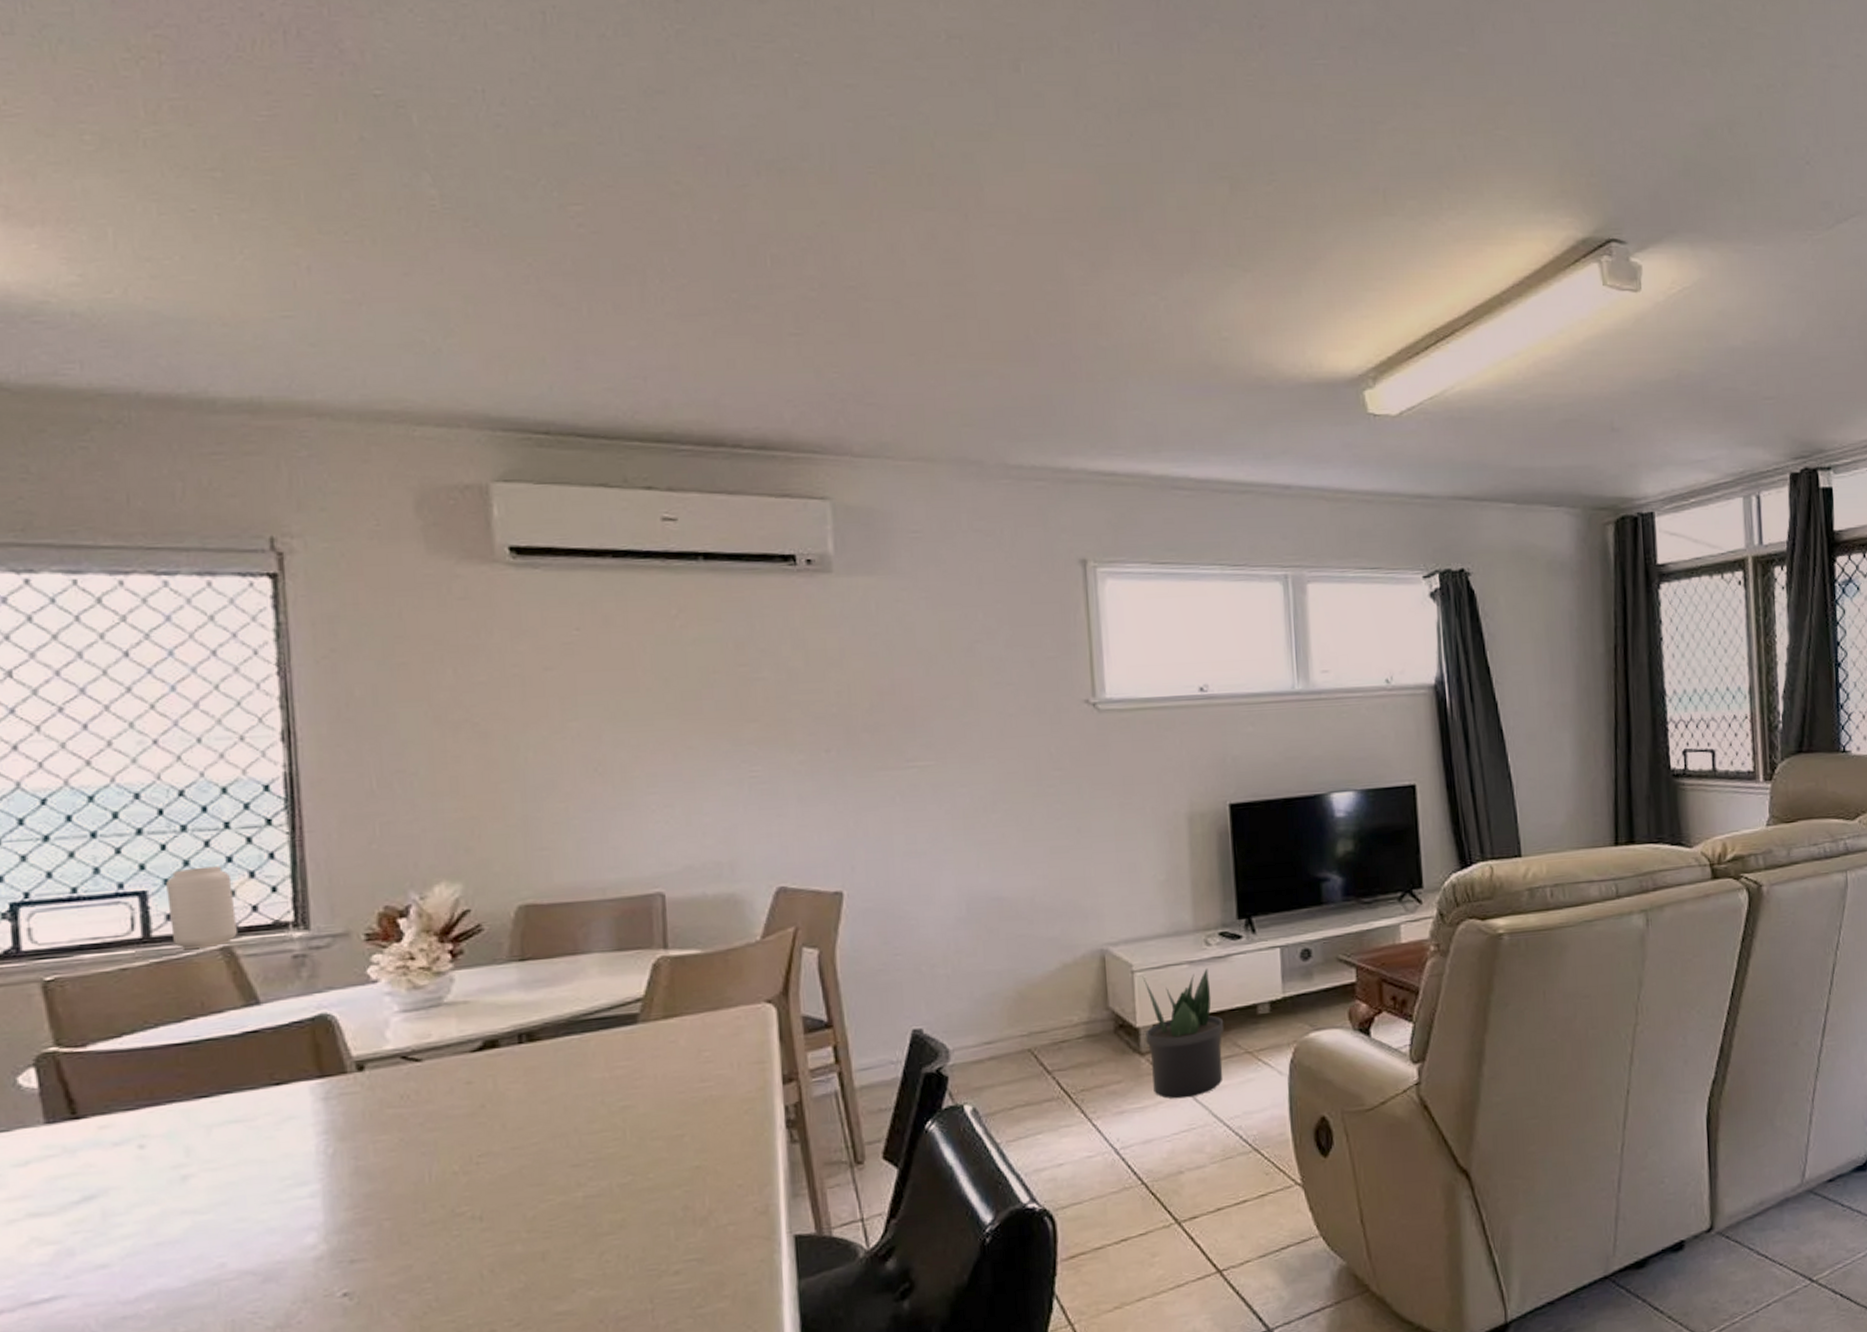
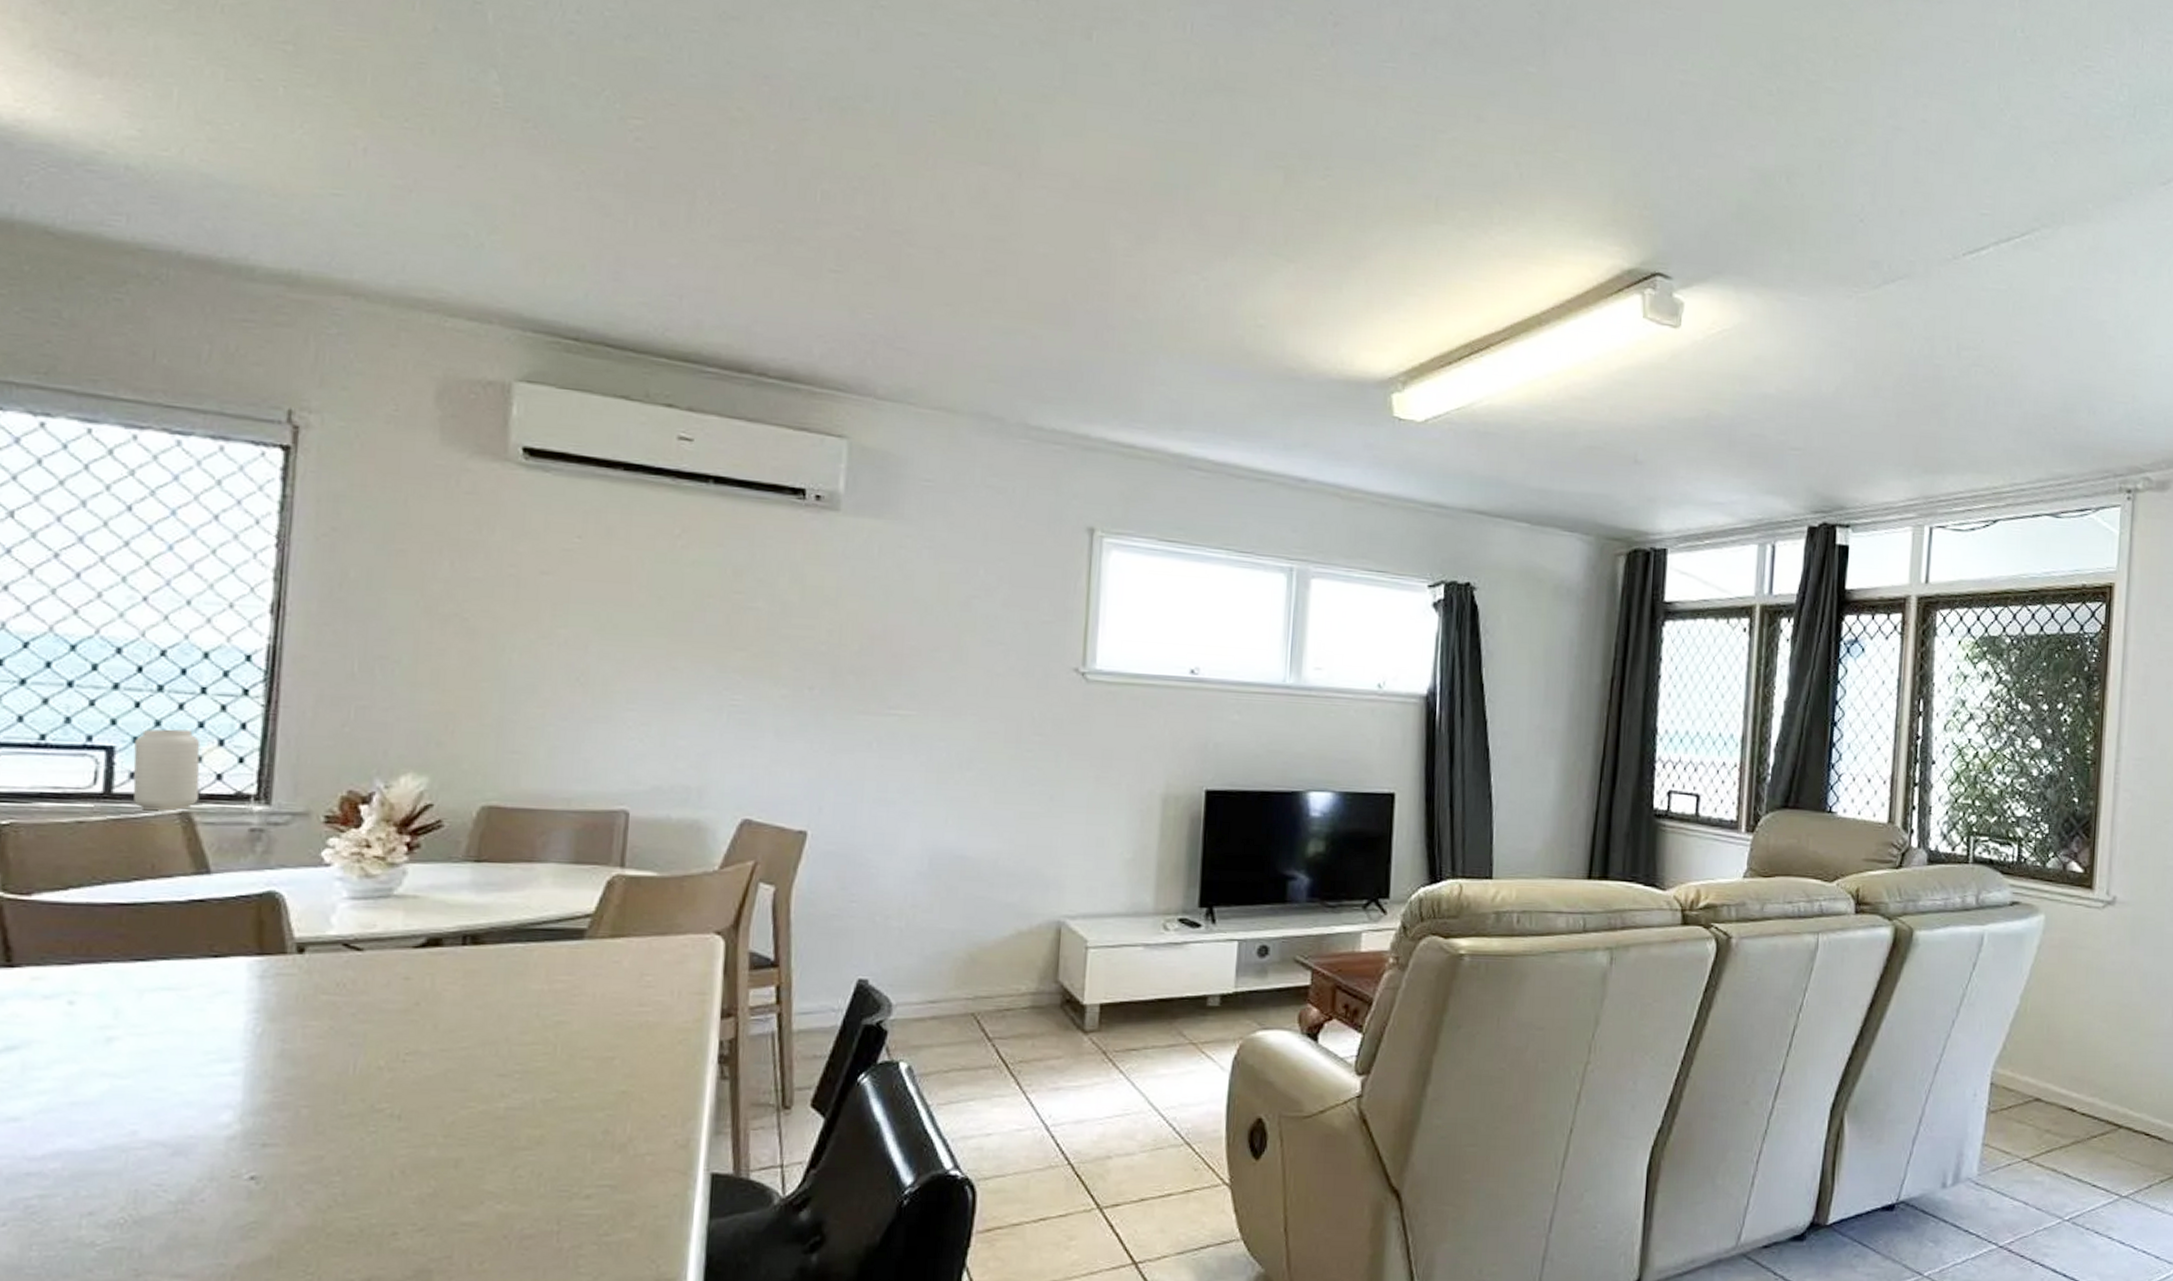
planter: present [1142,968,1225,1099] -> none [1091,953,1172,1082]

